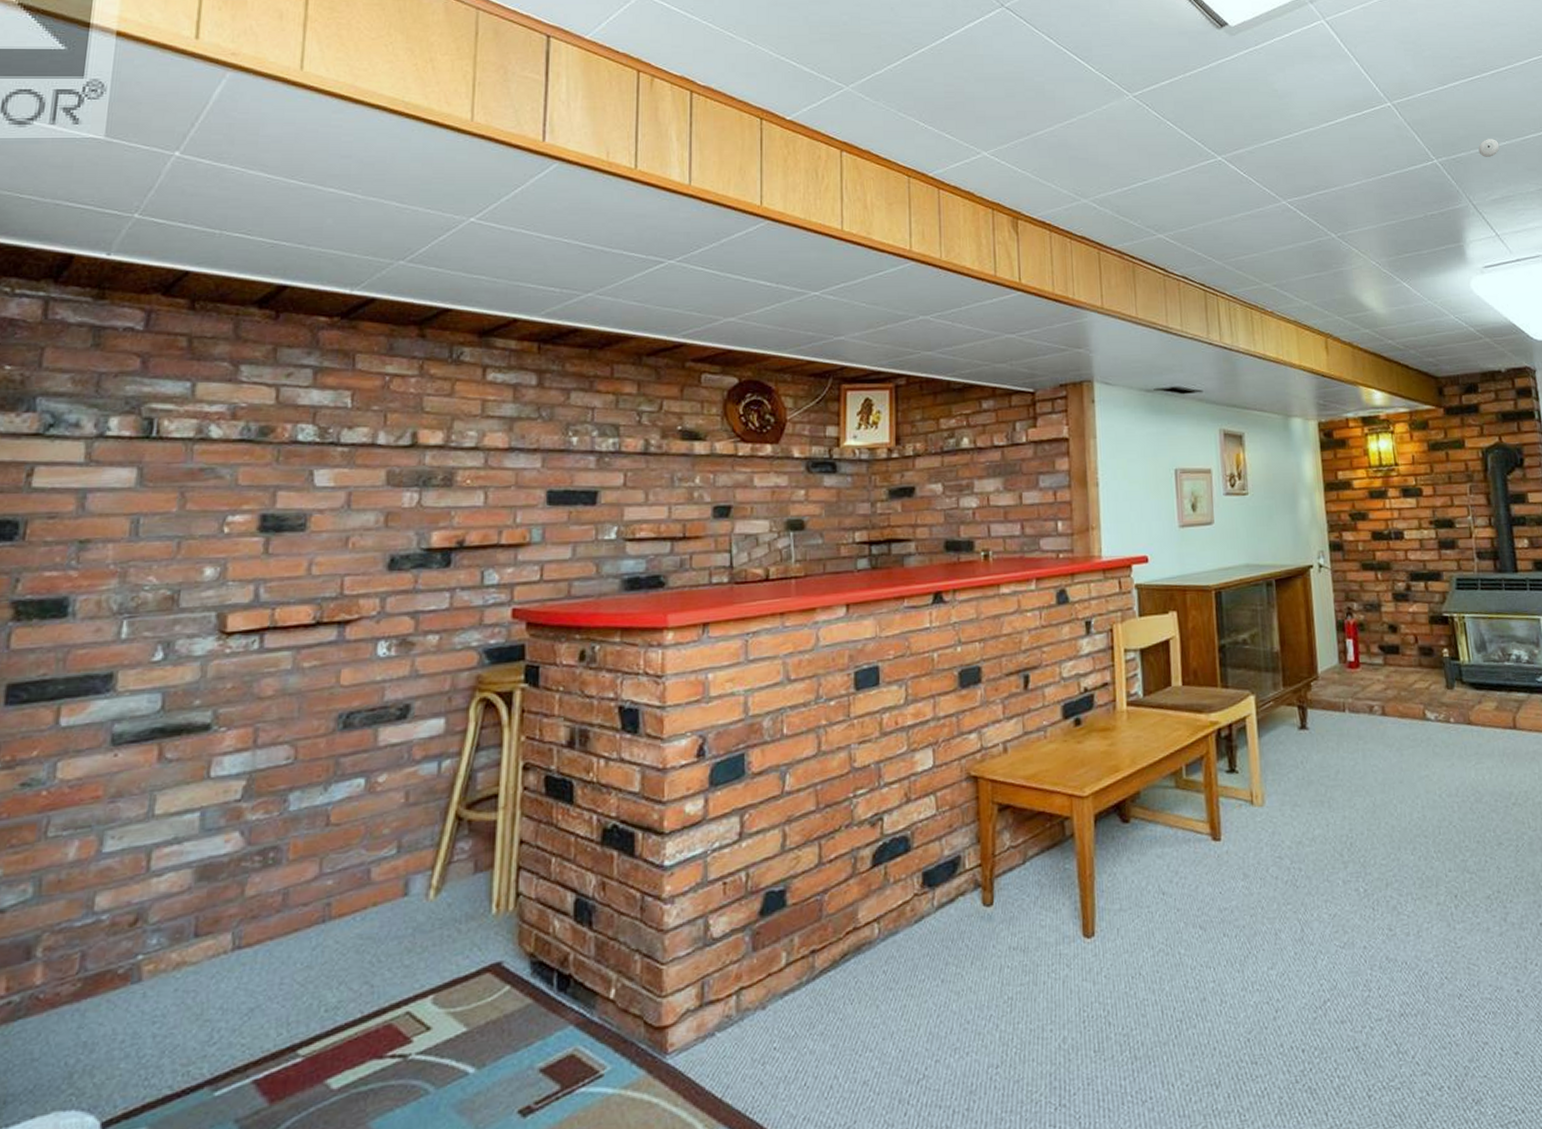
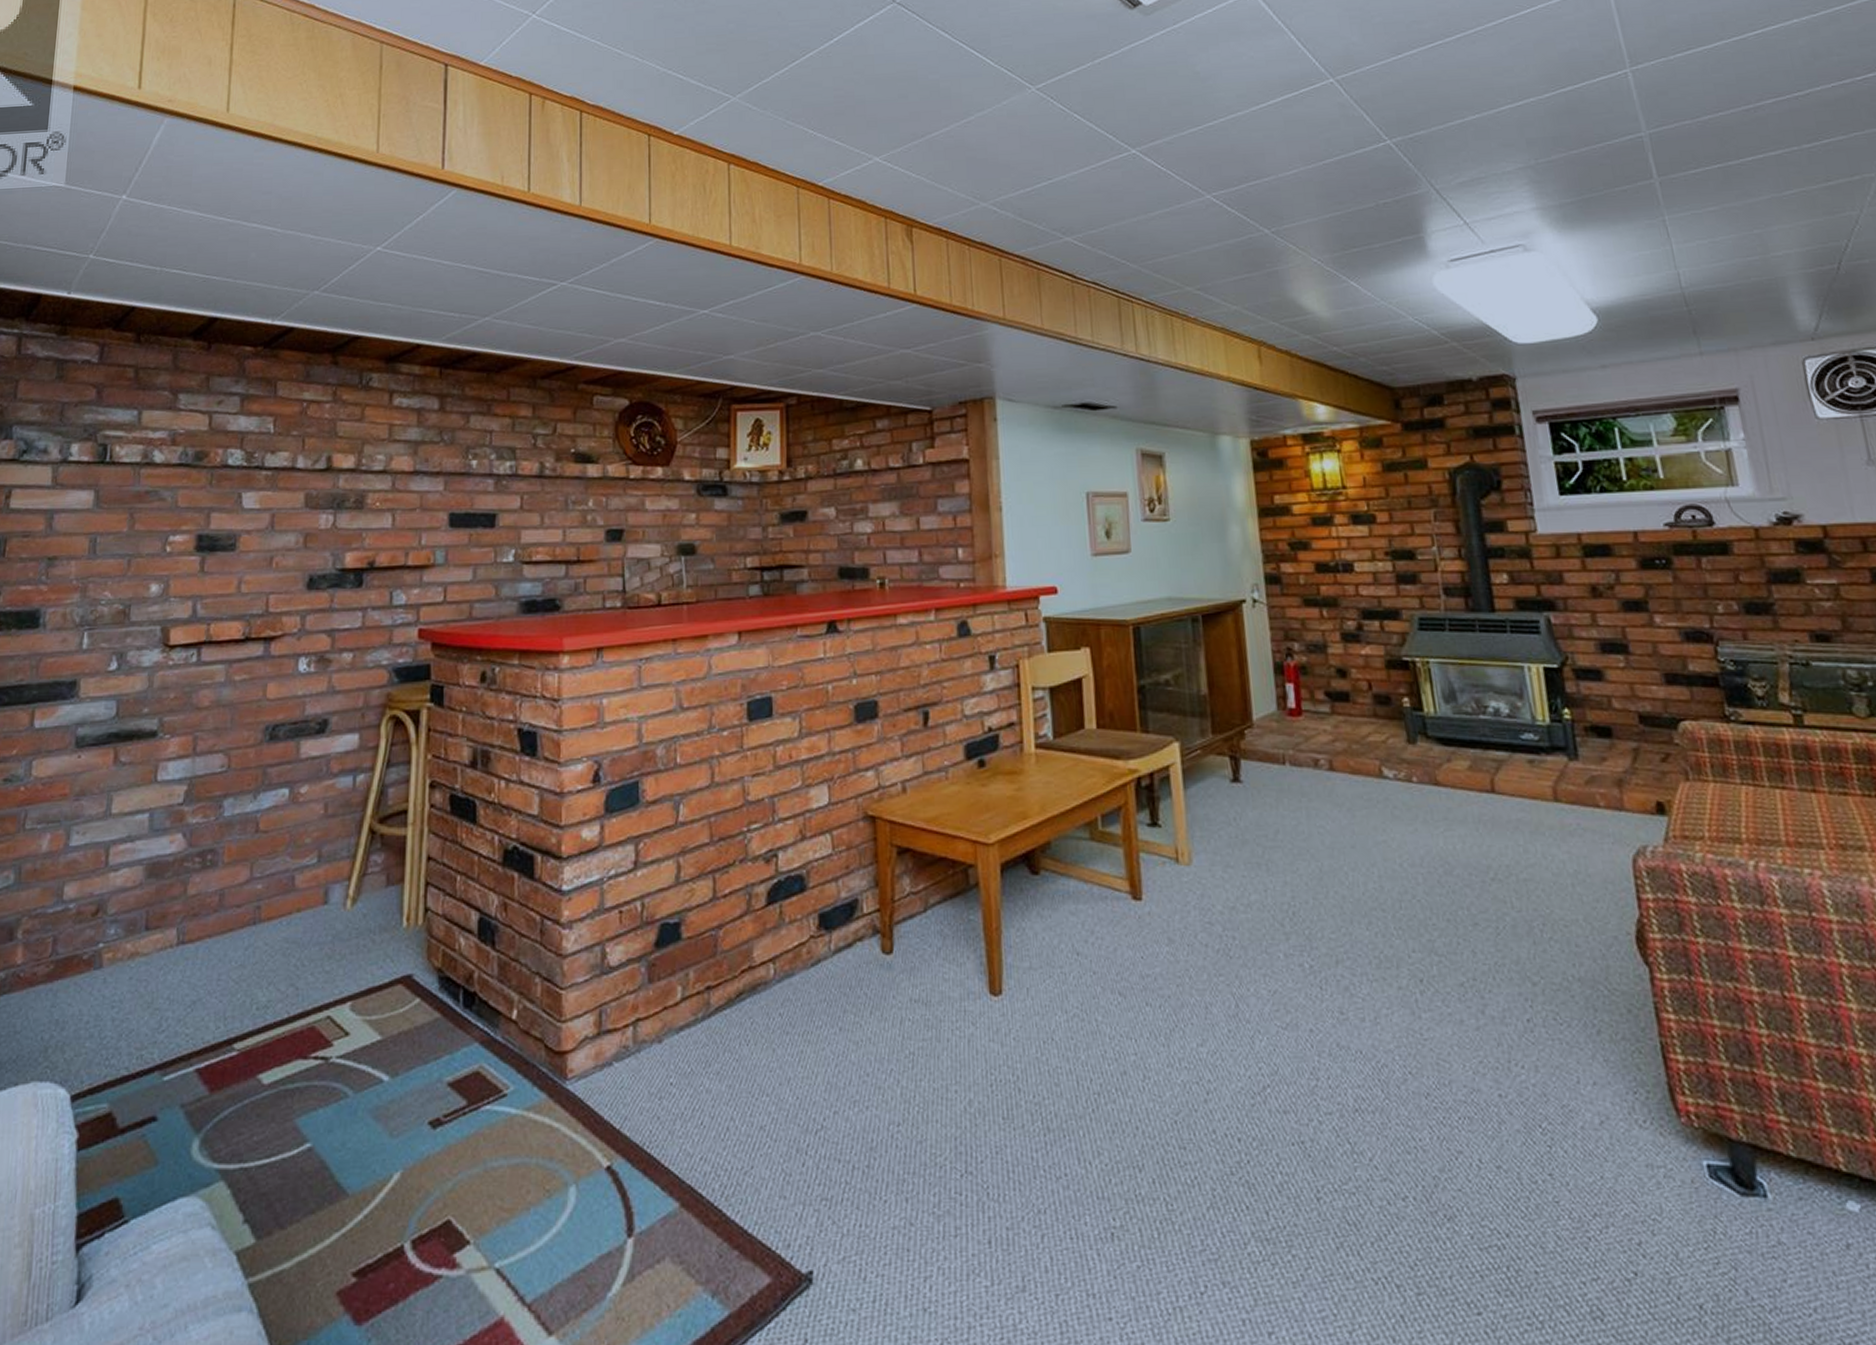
smoke detector: present [1478,139,1500,157] -> none [1441,113,1468,134]

